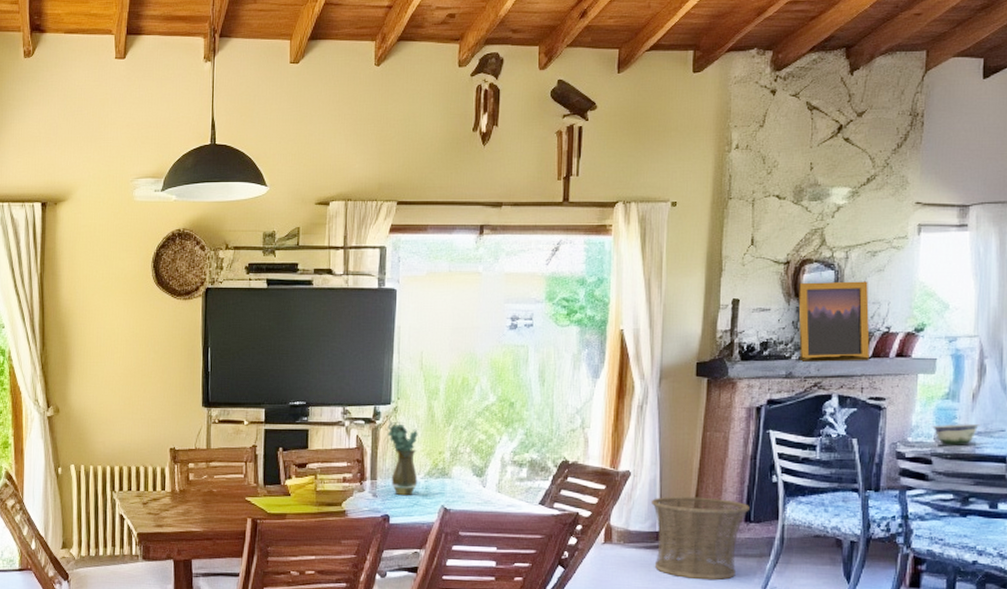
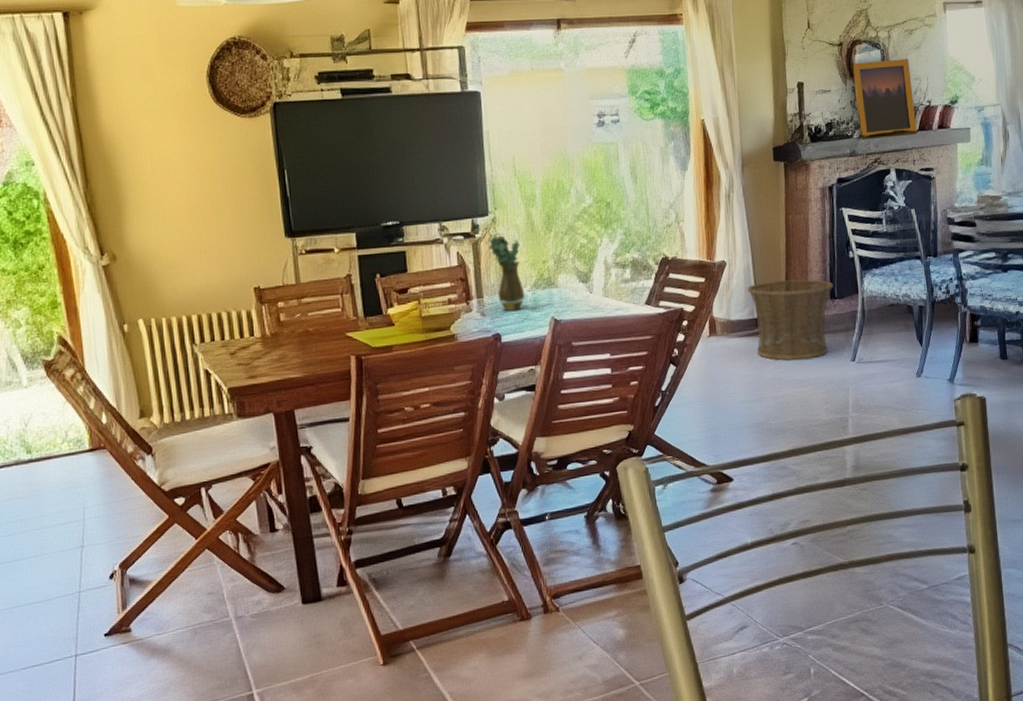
bowl: present [931,424,981,445] -> none [972,186,1010,208]

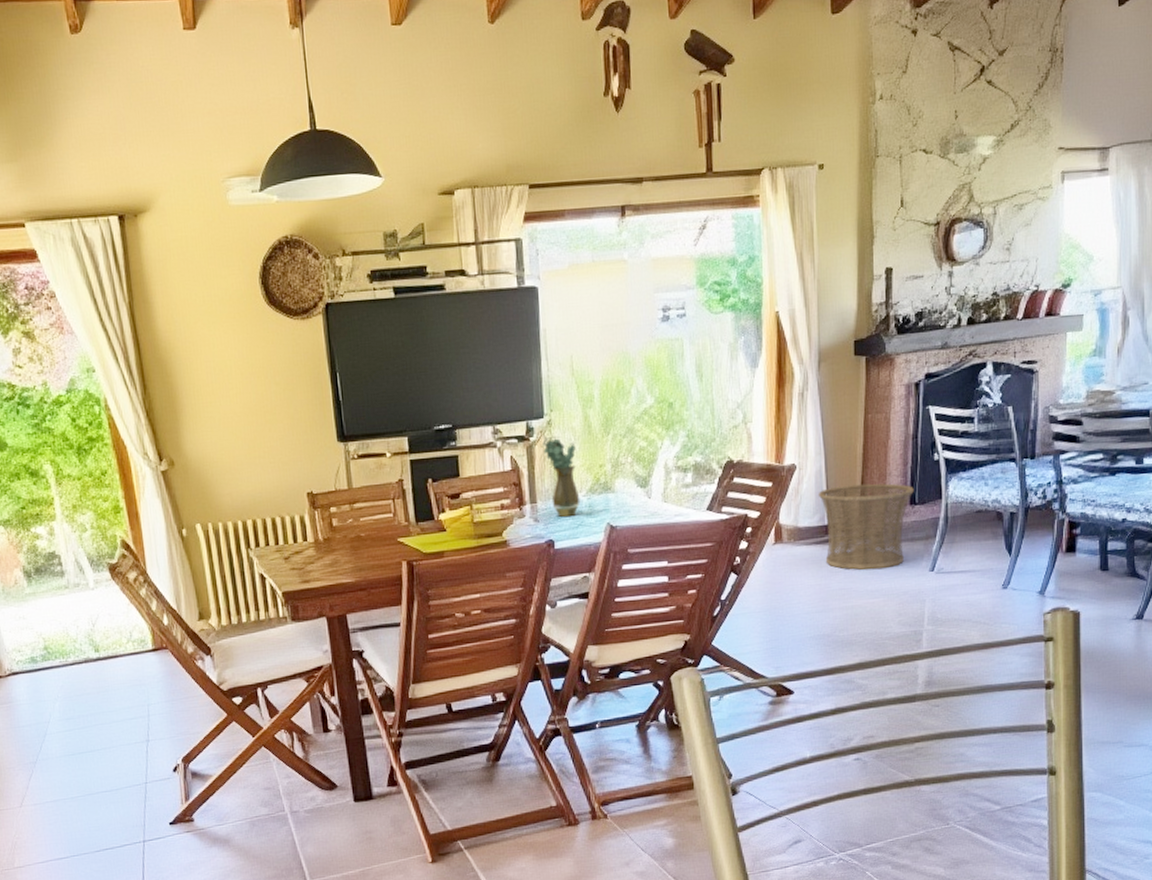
picture frame: present [852,58,917,141] -> none [950,237,1020,331]

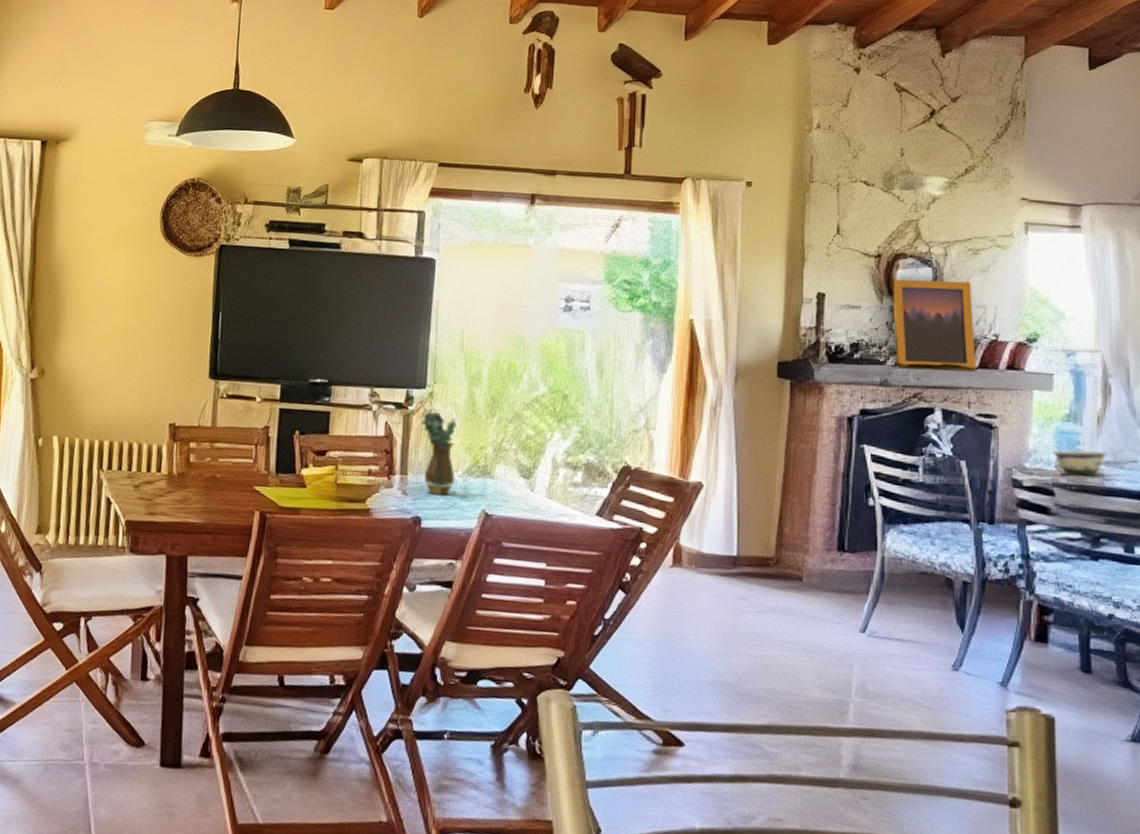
basket: present [818,483,914,570] -> none [726,515,843,619]
picture frame: none [950,237,1020,331] -> present [892,279,976,372]
bowl: none [1080,379,1126,404] -> present [1051,450,1109,476]

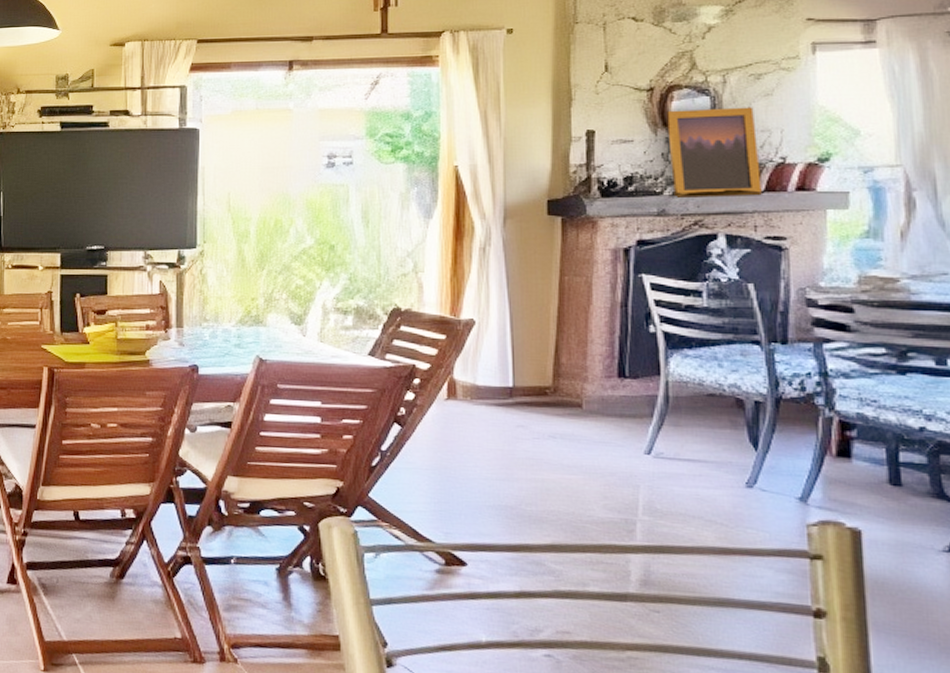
vase: present [421,406,457,495] -> none [193,264,229,344]
bowl: present [1051,450,1109,476] -> none [849,266,915,291]

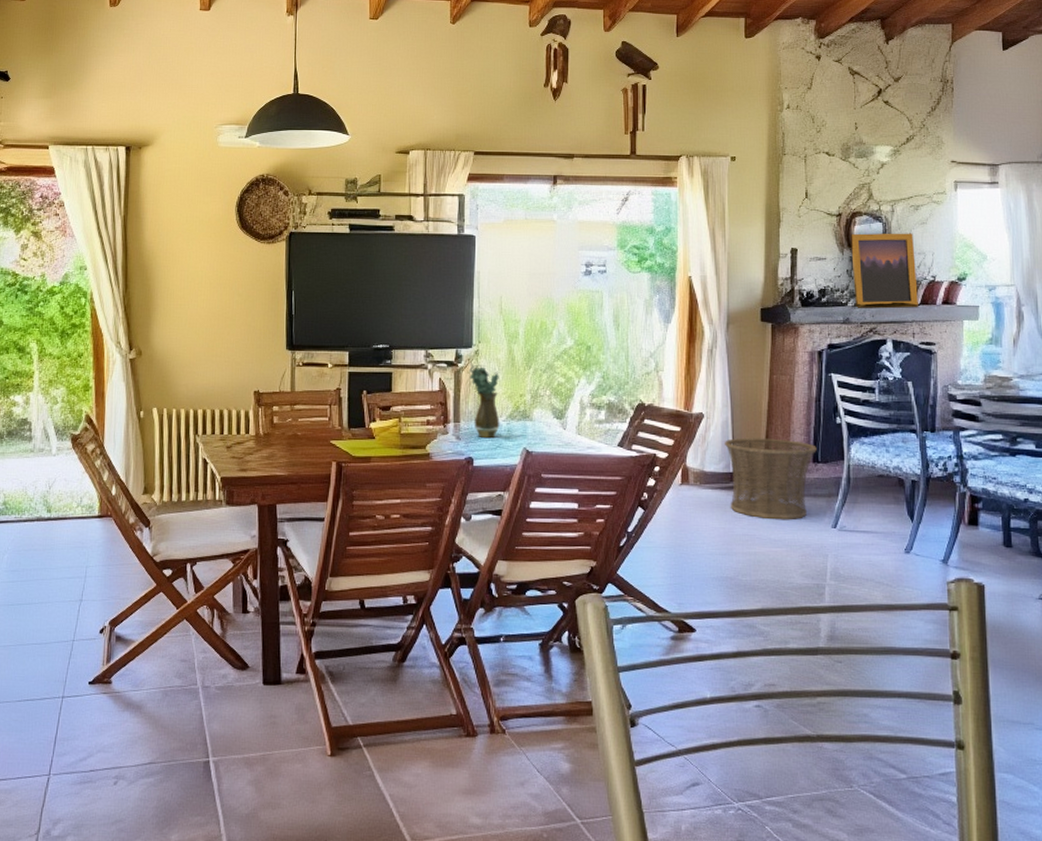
vase: none [193,264,229,344] -> present [469,363,500,438]
basket: none [501,347,623,444] -> present [724,437,817,520]

